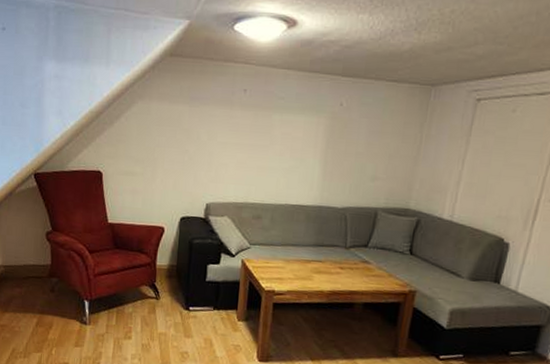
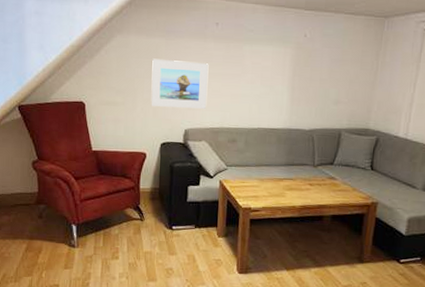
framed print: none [171,126,235,182] -> present [151,58,209,109]

